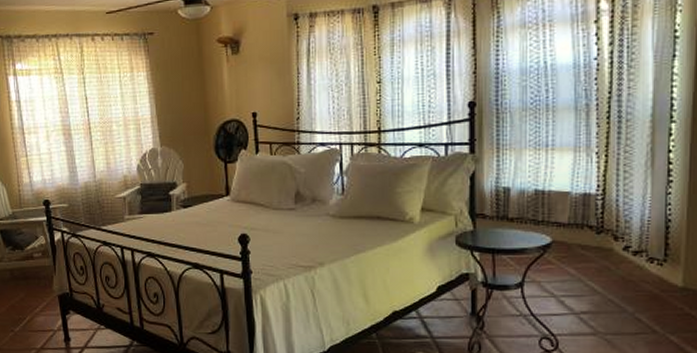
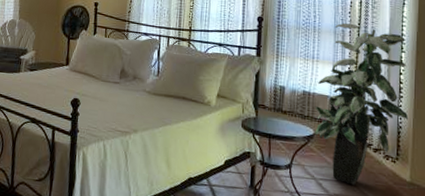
indoor plant: none [551,93,681,298] -> present [315,23,409,185]

